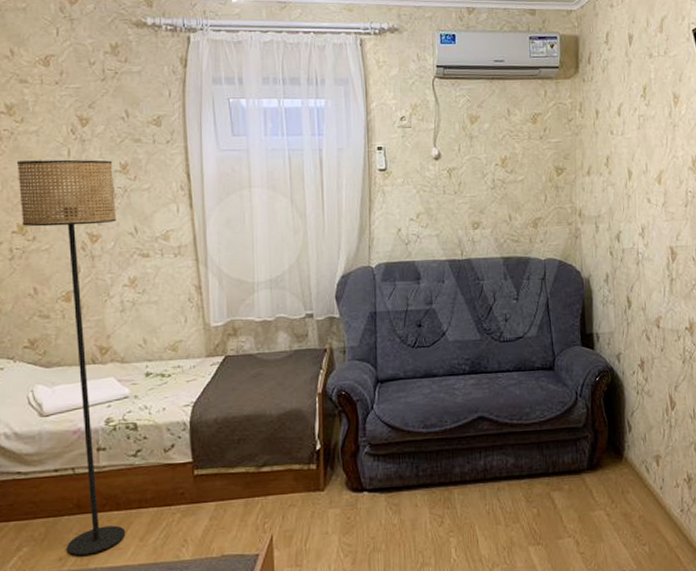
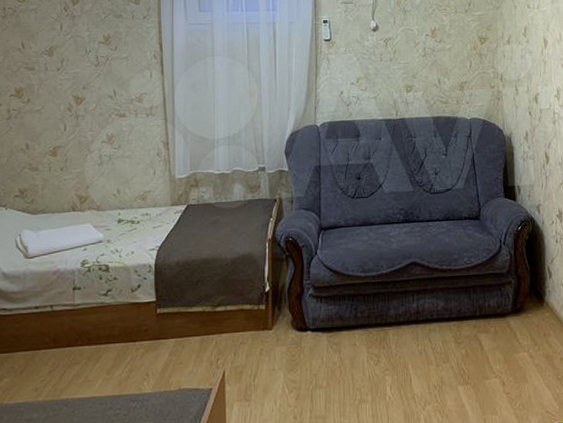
floor lamp: present [16,159,126,556] -> none [17,33,99,387]

